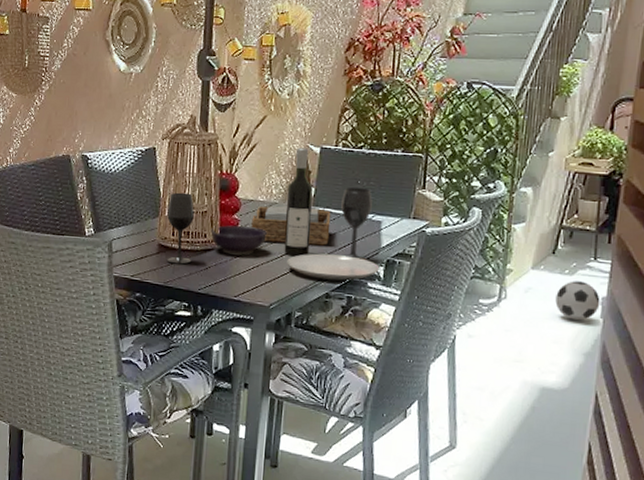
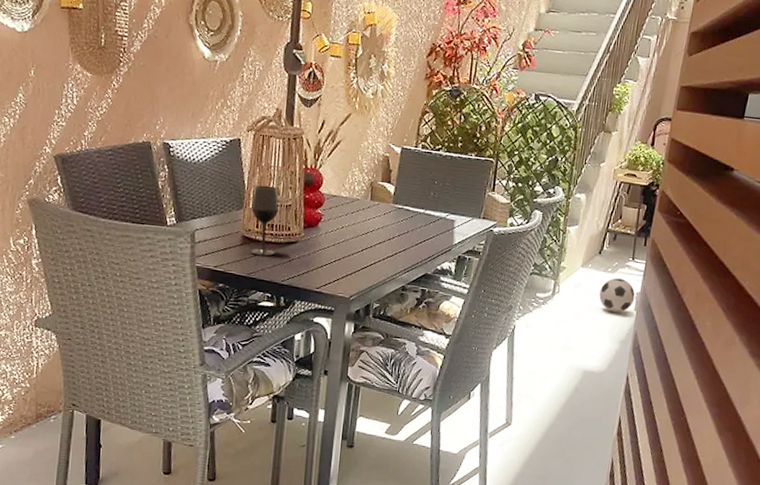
bowl: present [210,225,267,255] -> none [294,219,349,249]
napkin holder: present [251,206,331,246] -> none [334,201,410,242]
bottle: present [284,147,313,257] -> none [364,146,393,252]
plate: present [287,253,380,281] -> none [367,248,452,275]
wine glass: present [341,187,373,261] -> none [419,187,448,257]

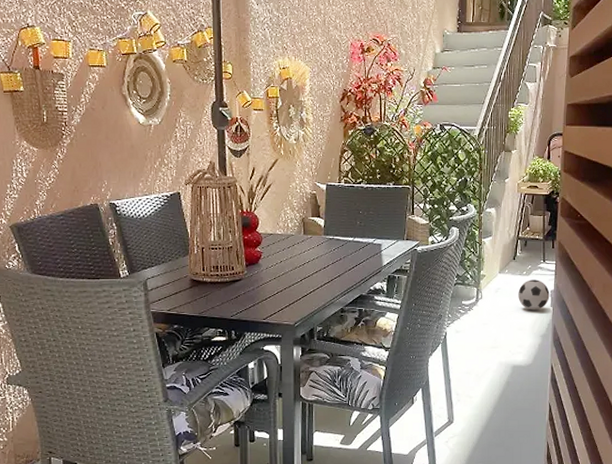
wine glass: present [250,185,279,257] -> none [196,231,223,296]

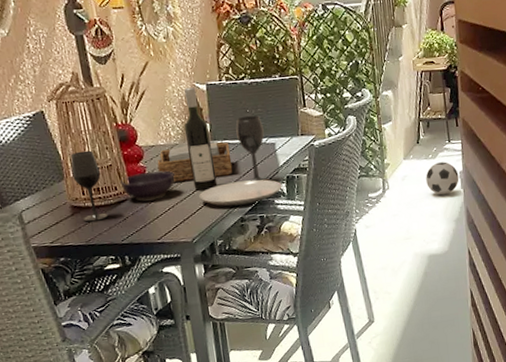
wine glass: none [196,231,223,296] -> present [70,150,109,222]
bowl: none [237,258,287,283] -> present [120,170,175,201]
napkin holder: none [273,237,340,269] -> present [157,142,233,182]
bottle: none [301,186,324,280] -> present [183,87,218,191]
plate: none [306,275,383,297] -> present [199,179,282,207]
wine glass: none [348,217,373,278] -> present [235,115,270,182]

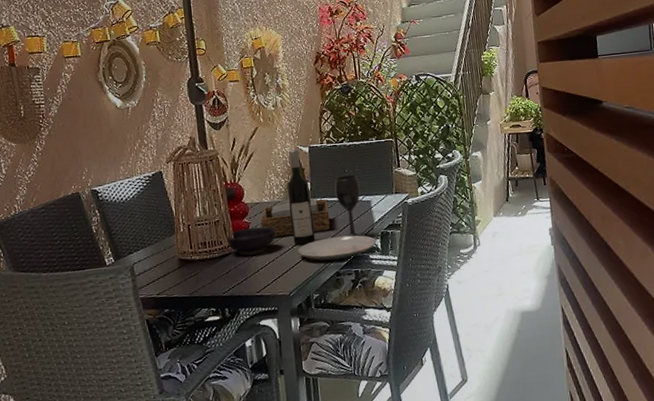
wine glass: present [70,150,109,222] -> none [182,207,213,275]
soccer ball: present [426,162,459,195] -> none [516,219,549,252]

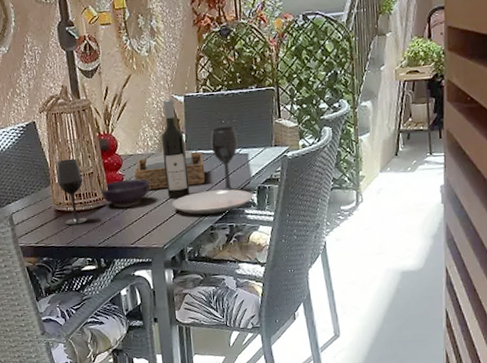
wine glass: none [182,207,213,275] -> present [56,158,88,226]

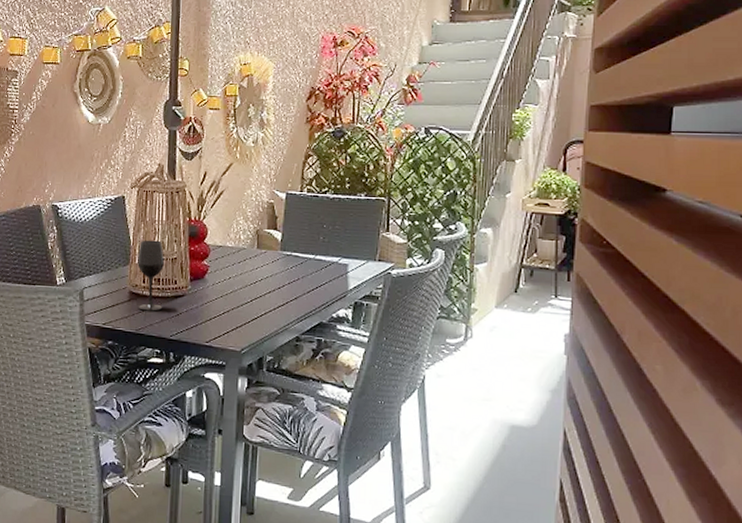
bowl: present [99,179,150,207] -> none [181,271,236,301]
napkin holder: present [134,152,206,190] -> none [221,251,299,290]
bottle: present [161,98,190,199] -> none [253,193,280,301]
plate: present [172,189,253,215] -> none [257,297,348,324]
wine glass: present [210,126,242,192] -> none [308,232,338,304]

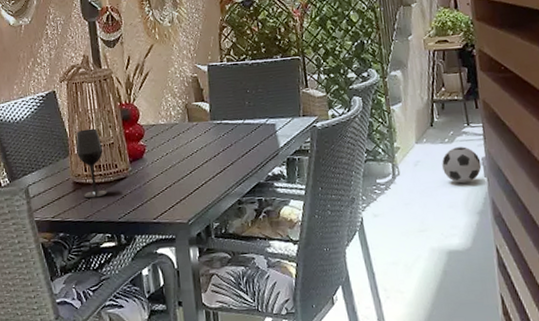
soccer ball: none [520,318,563,358] -> present [442,146,482,184]

